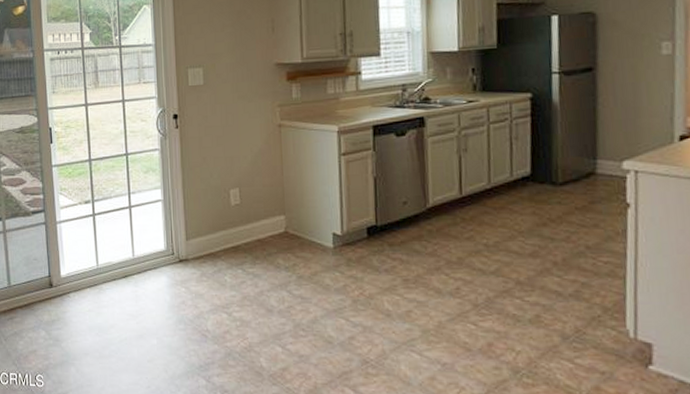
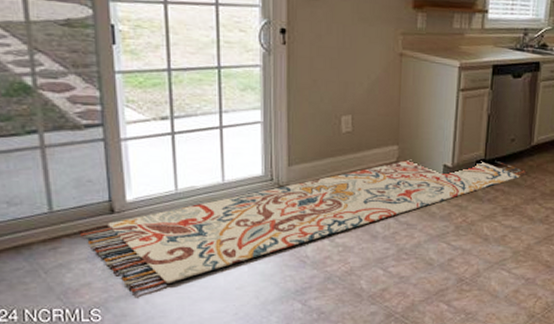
rug: none [28,227,427,361] -> present [79,159,528,293]

